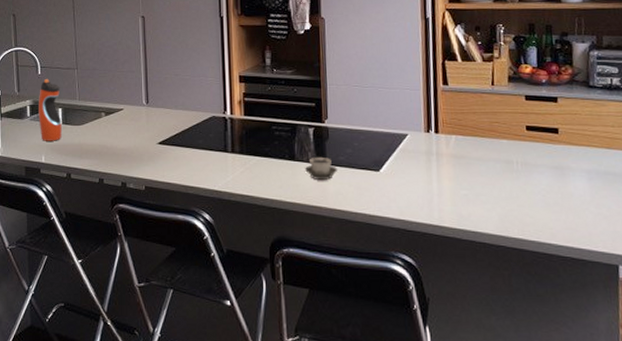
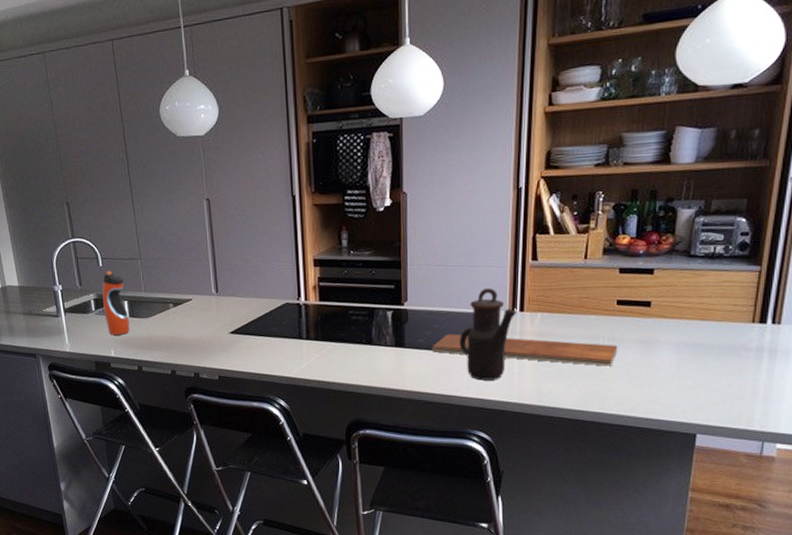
cup: present [305,158,338,180] -> none [383,341,417,363]
chopping board: none [352,153,532,191] -> present [432,334,618,366]
teapot: none [379,109,433,201] -> present [460,287,517,381]

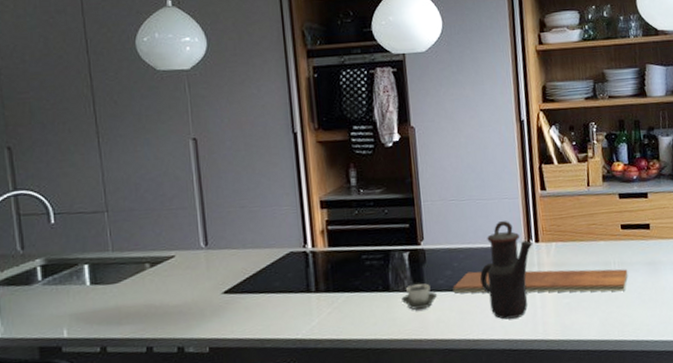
water bottle: present [102,270,130,335] -> none [53,227,91,310]
cup: none [383,341,417,363] -> present [402,283,438,310]

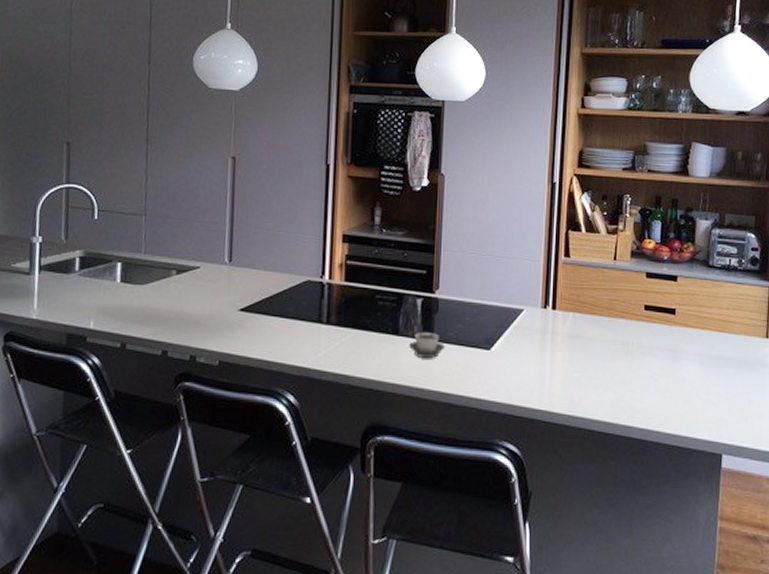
chopping board: present [452,269,628,294] -> none [461,328,646,375]
teapot: present [480,220,533,320] -> none [491,281,550,384]

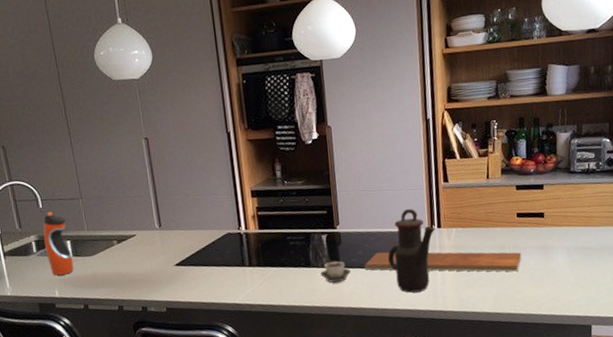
water bottle: none [89,224,121,303] -> present [43,211,74,276]
chopping board: none [461,328,646,375] -> present [364,252,522,272]
teapot: none [491,281,550,384] -> present [388,208,436,293]

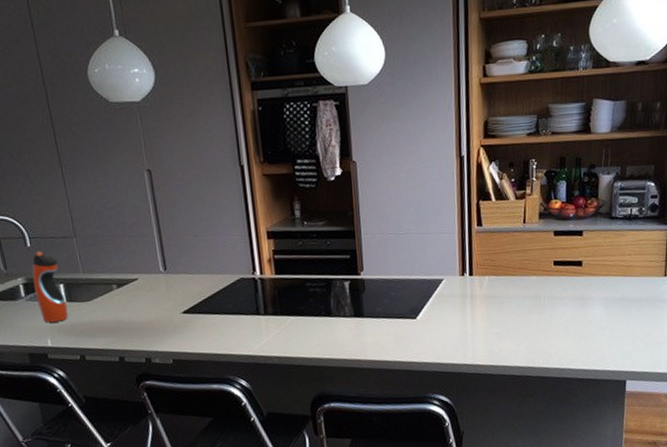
cup: present [321,261,352,283] -> none [342,310,376,334]
chopping board: present [364,252,522,272] -> none [389,300,557,324]
teapot: present [388,208,436,293] -> none [415,254,467,345]

